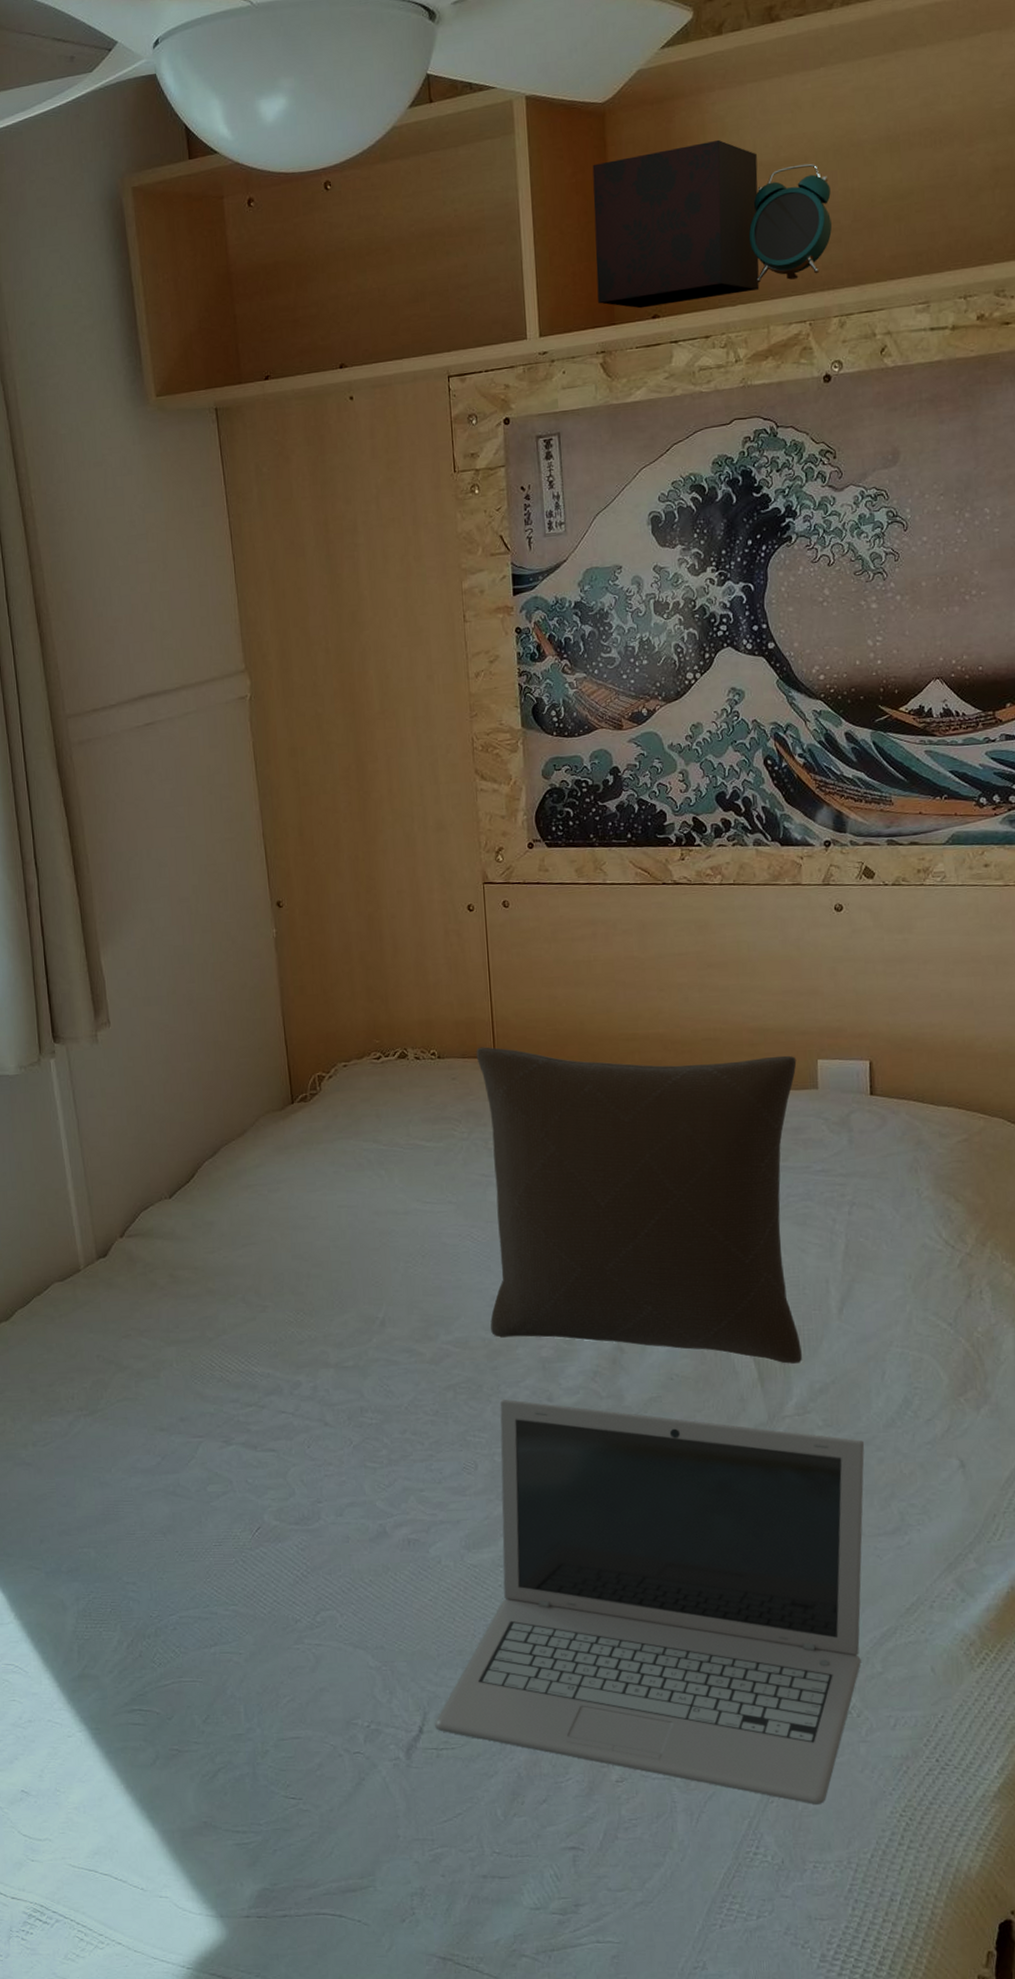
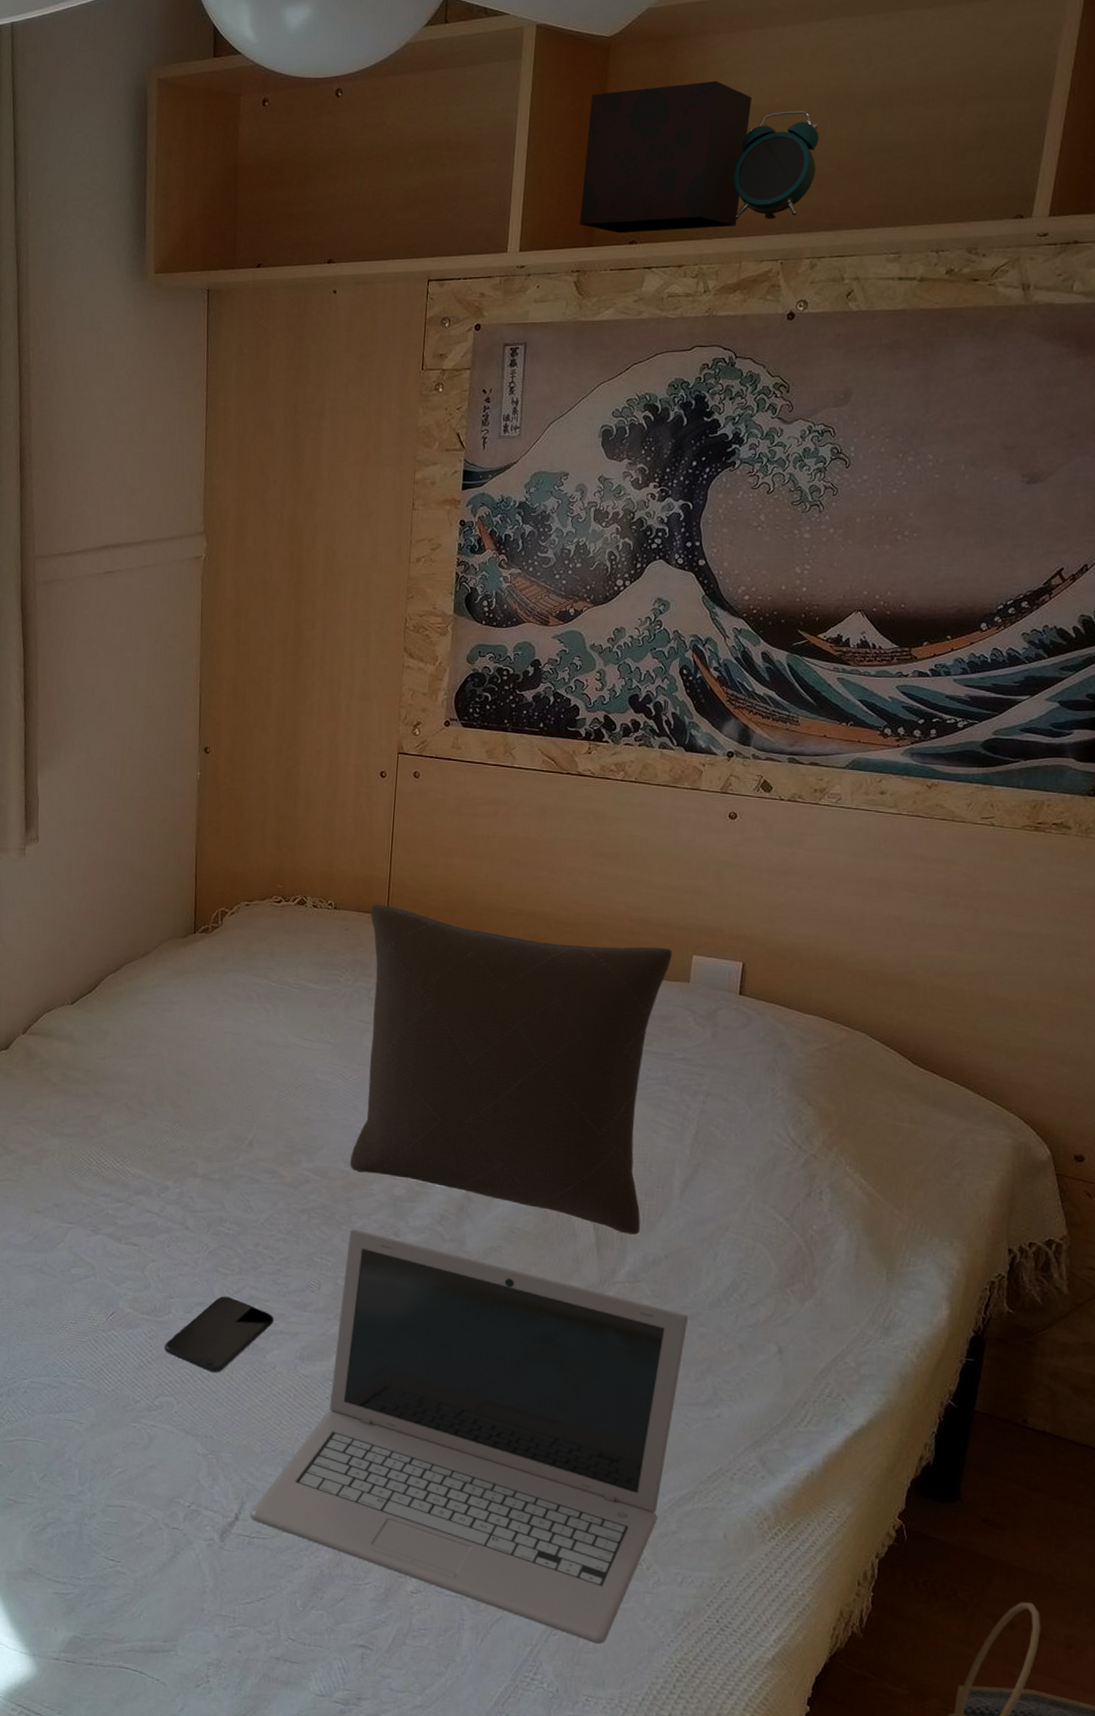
smartphone: none [318,1492,433,1577] -> present [164,1296,274,1373]

